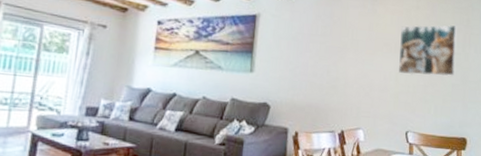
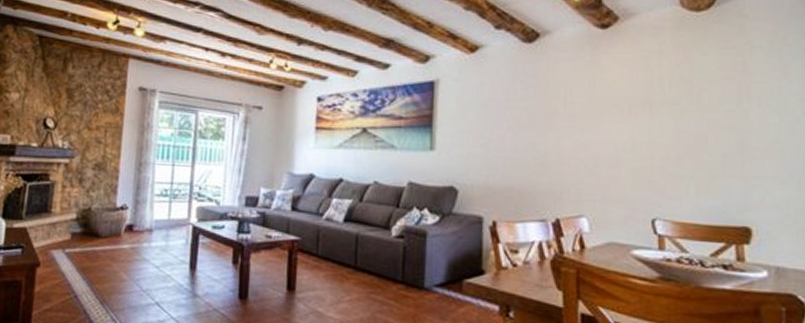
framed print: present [399,24,456,76] -> none [637,71,725,144]

